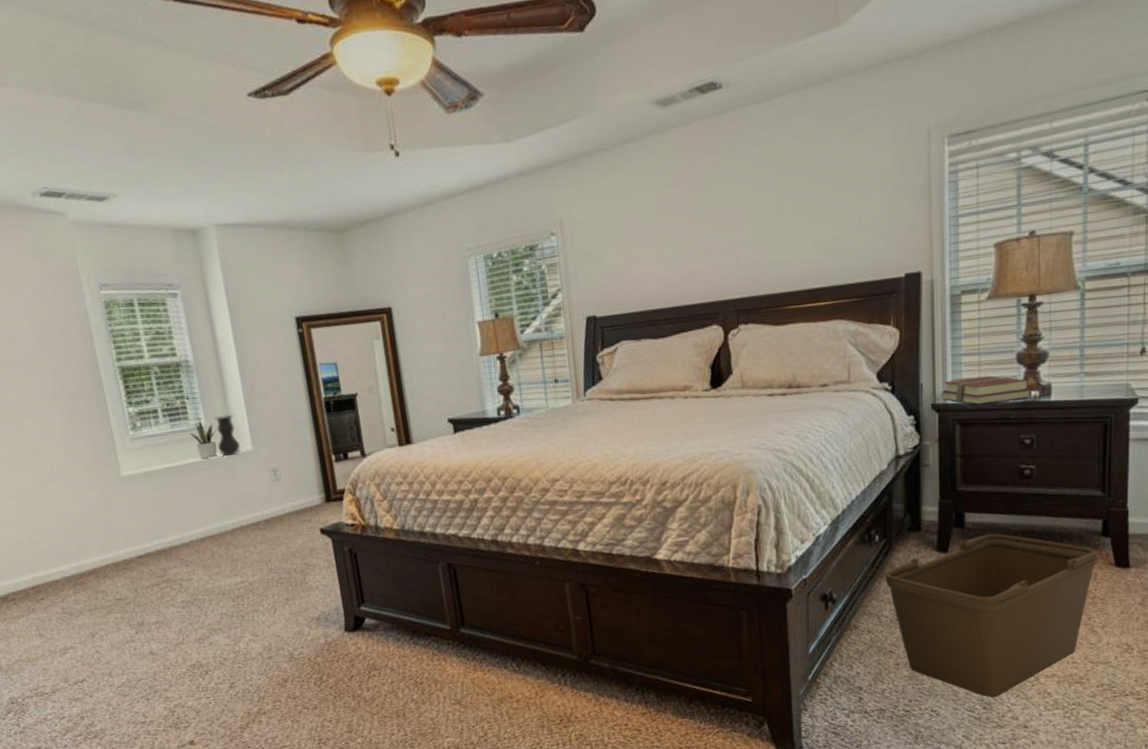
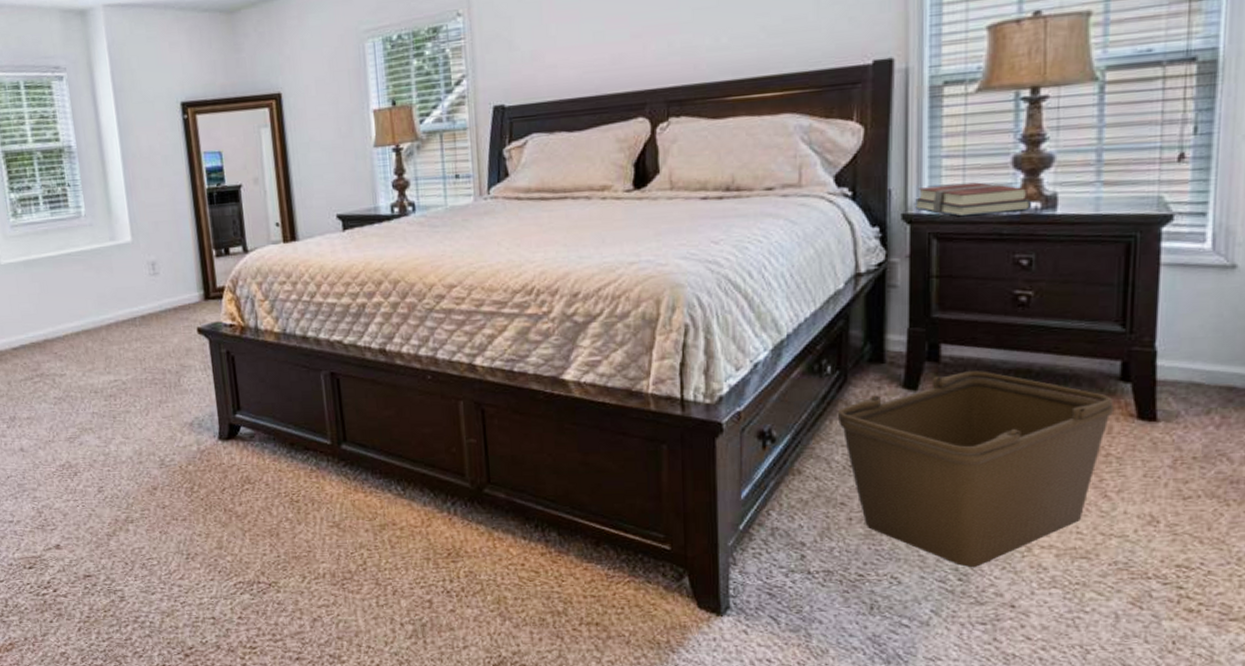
potted plant: present [189,420,218,459] -> none [69,208,98,250]
vase: present [214,414,240,457] -> none [95,203,119,248]

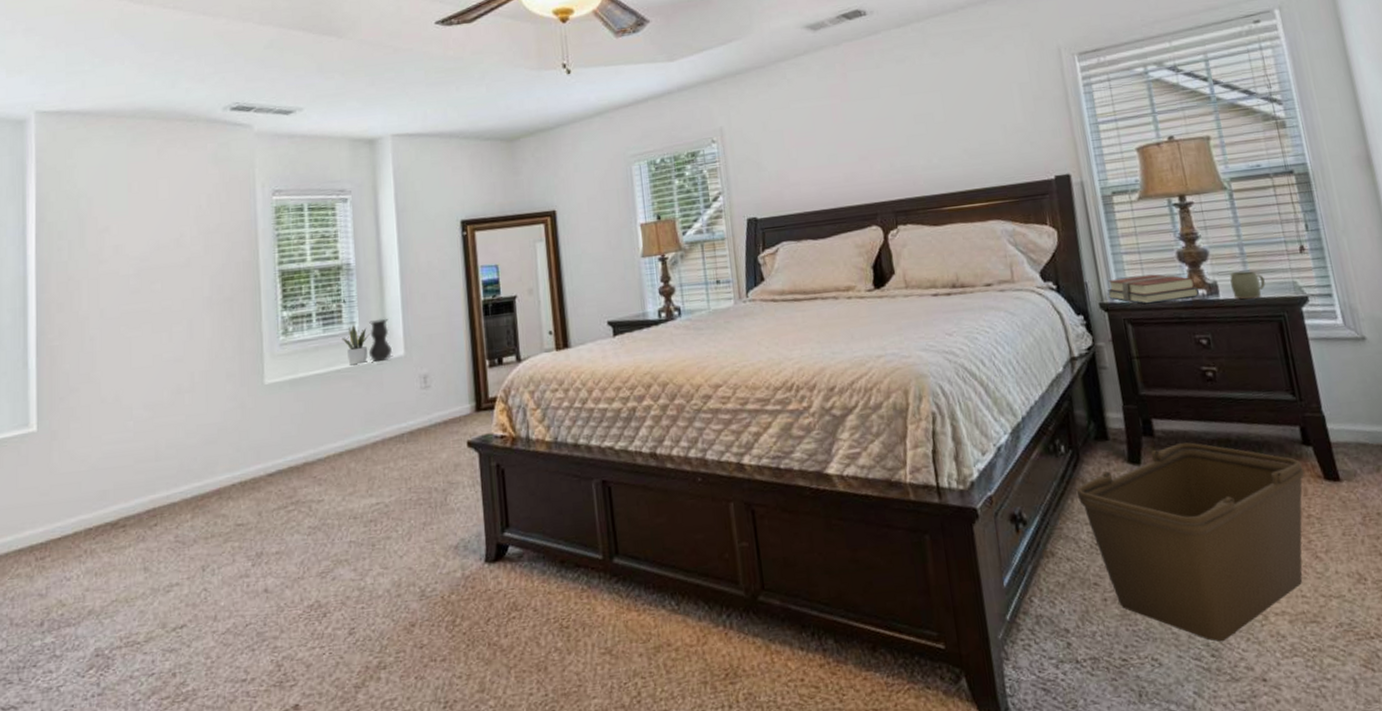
potted plant: none [69,208,98,250] -> present [341,324,371,365]
vase: none [95,203,119,248] -> present [368,318,392,363]
mug: none [1075,181,1121,216] -> present [1229,271,1265,300]

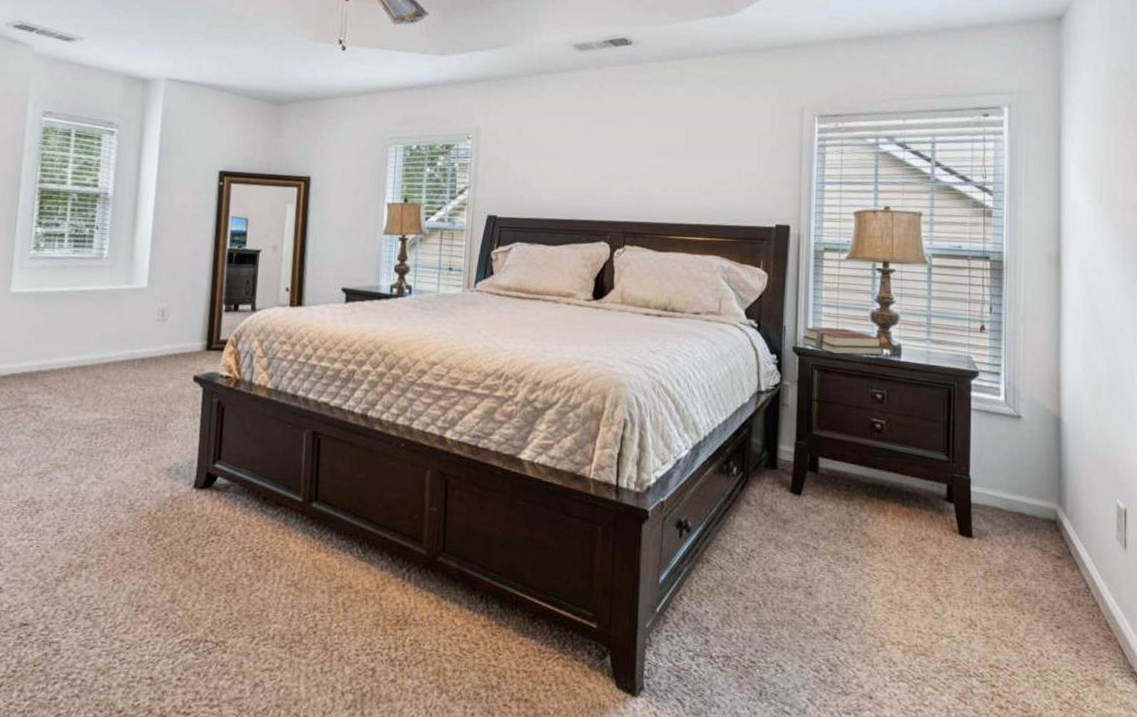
potted plant: present [341,324,371,365] -> none [89,250,118,289]
vase: present [368,318,392,363] -> none [113,249,137,290]
bicycle basket: present [1076,442,1304,642] -> none [739,482,942,660]
mug: present [1229,271,1265,300] -> none [913,338,944,366]

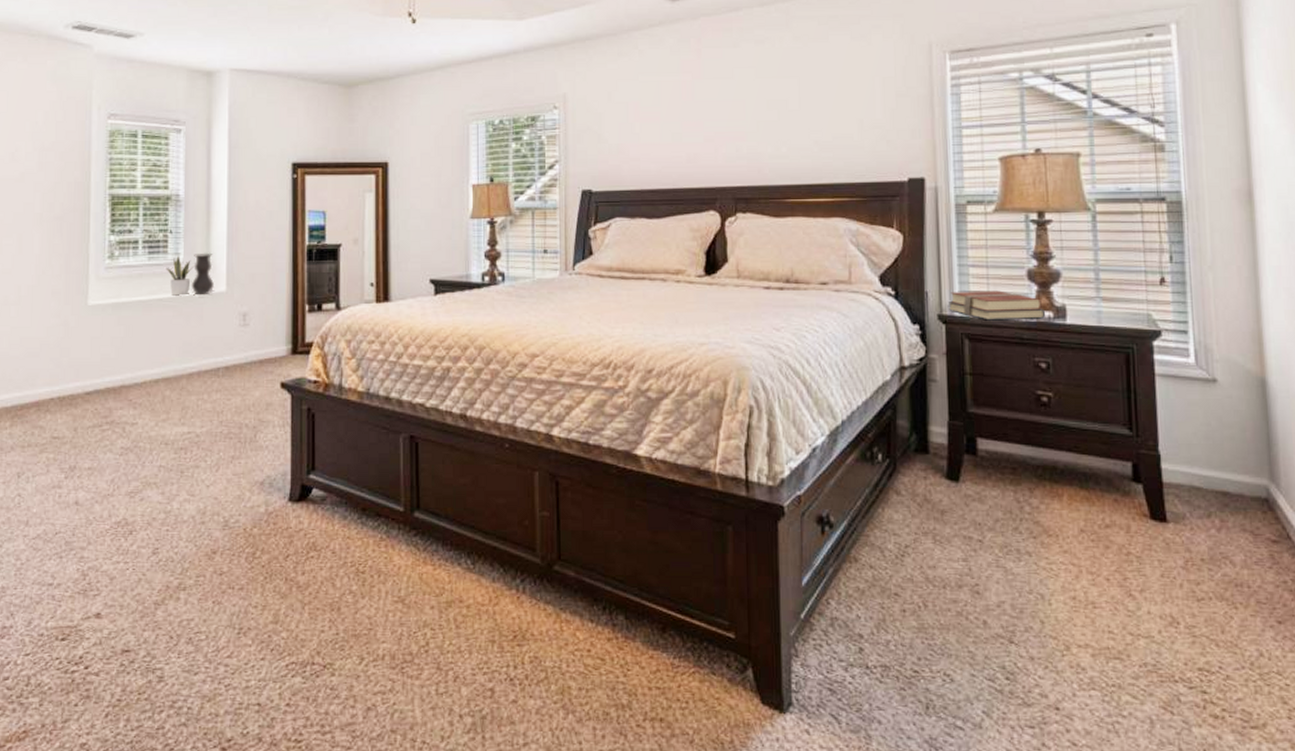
potted plant: none [89,250,118,289] -> present [166,255,195,296]
vase: none [113,249,137,290] -> present [191,252,214,296]

